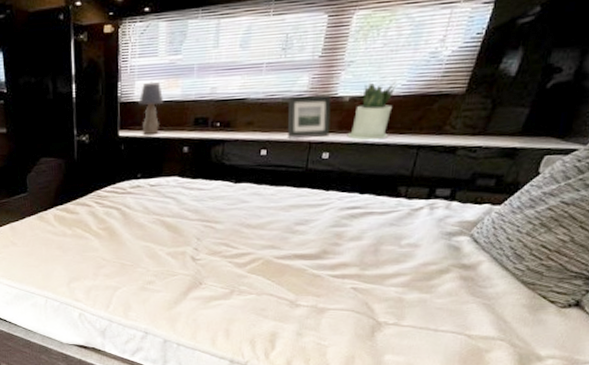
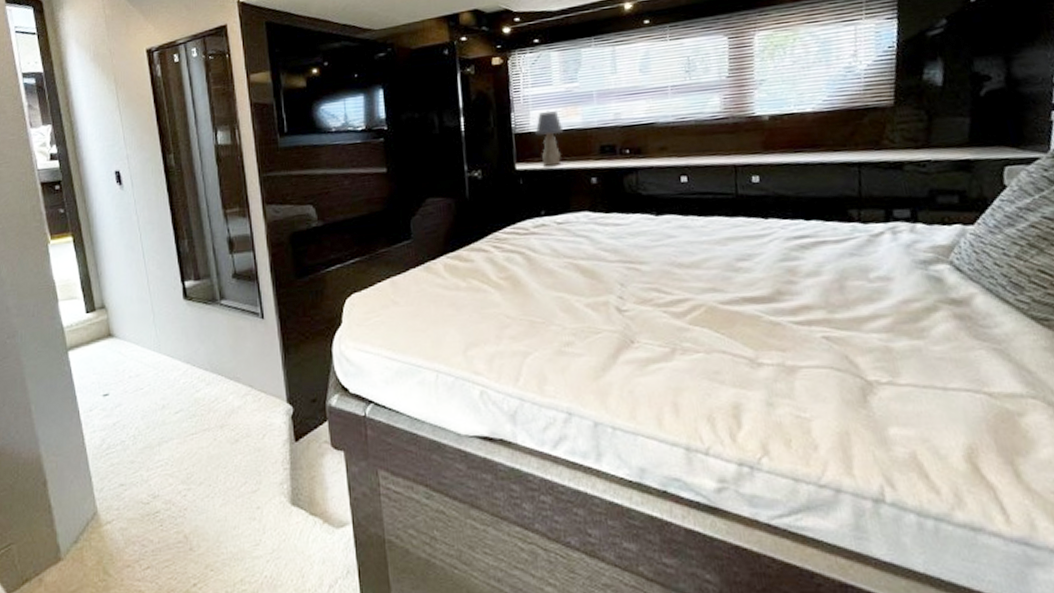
picture frame: present [287,95,331,138] -> none [701,115,755,162]
planter: present [347,82,397,141] -> none [775,98,821,161]

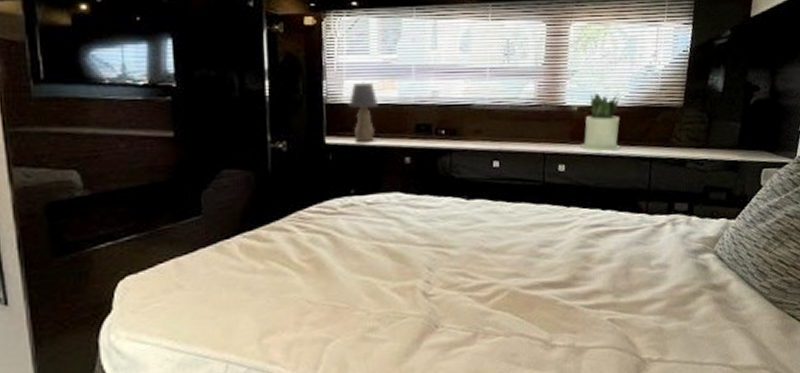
planter: none [775,98,821,161] -> present [580,92,621,152]

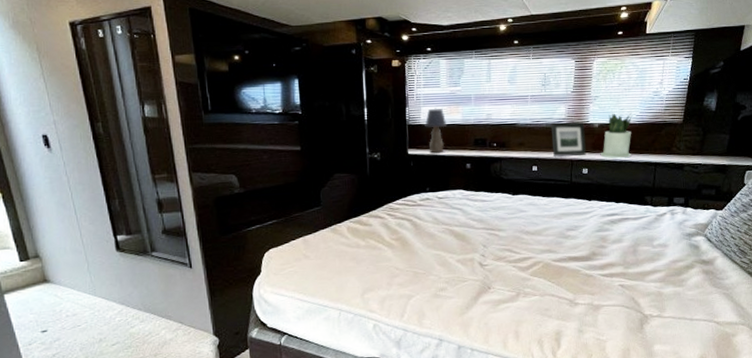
picture frame: none [516,103,563,149] -> present [550,122,586,157]

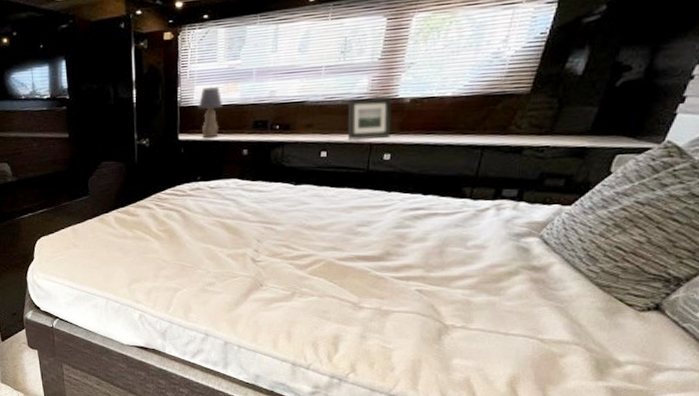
planter: present [600,113,633,159] -> none [408,83,459,142]

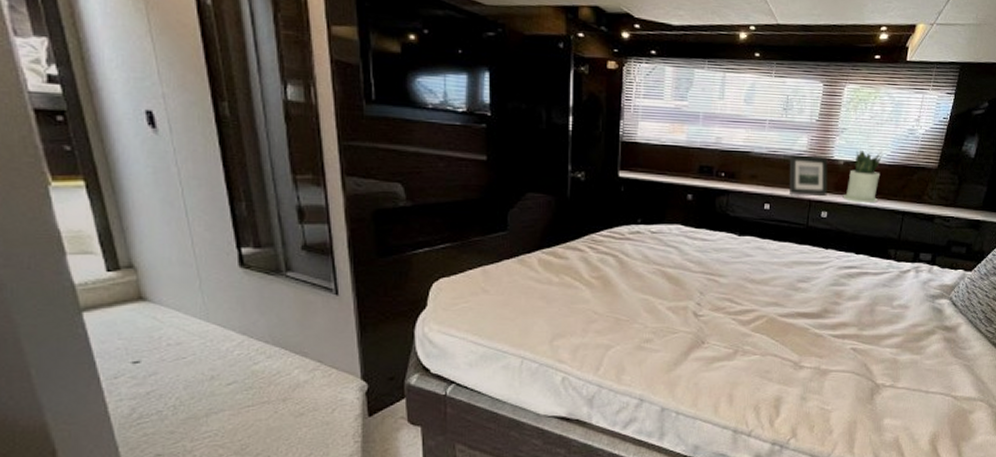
table lamp: present [198,86,223,139] -> none [641,124,669,179]
planter: none [408,83,459,142] -> present [843,149,883,204]

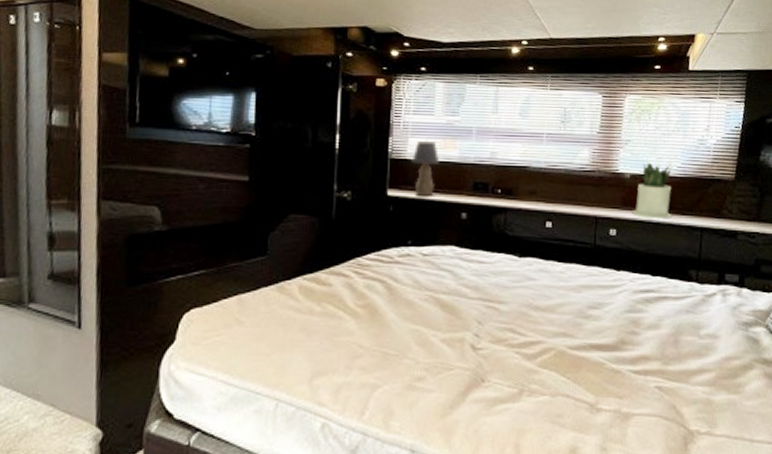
table lamp: none [641,124,669,179] -> present [411,140,440,197]
picture frame: present [789,154,828,197] -> none [570,168,615,213]

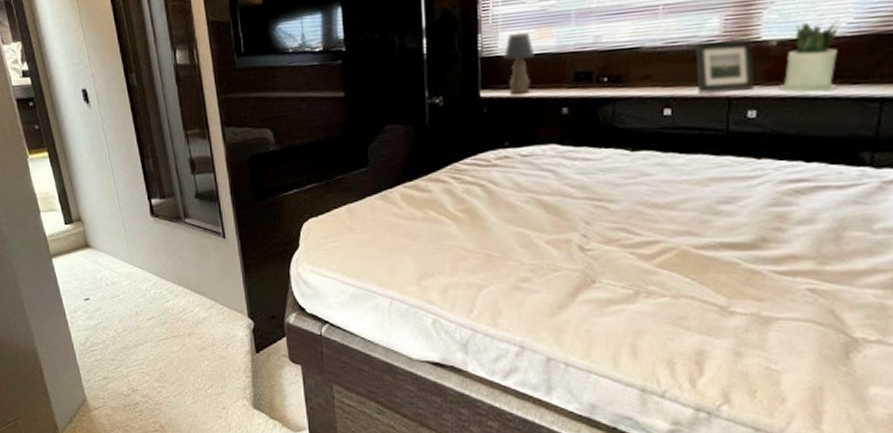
picture frame: none [570,168,615,213] -> present [694,39,755,94]

